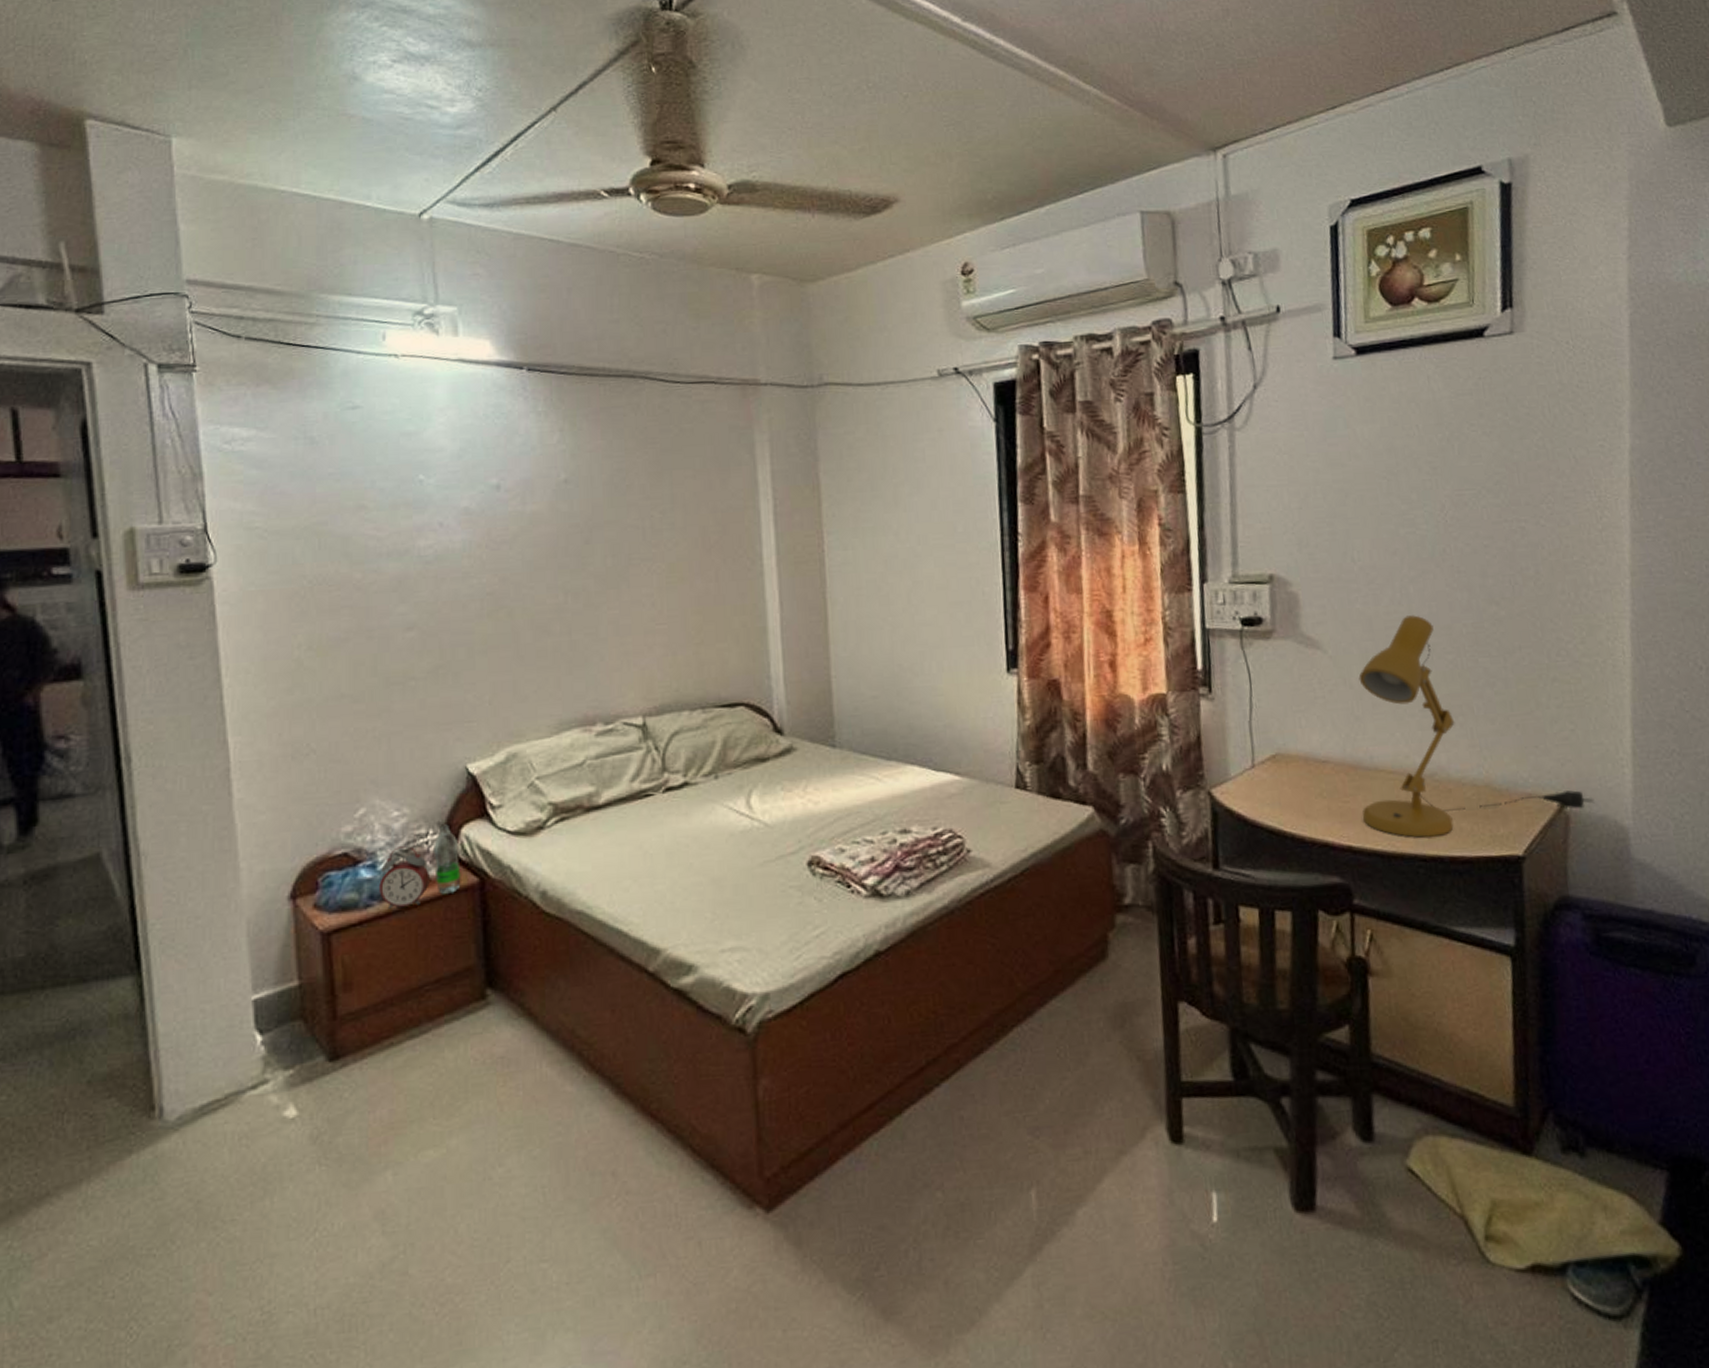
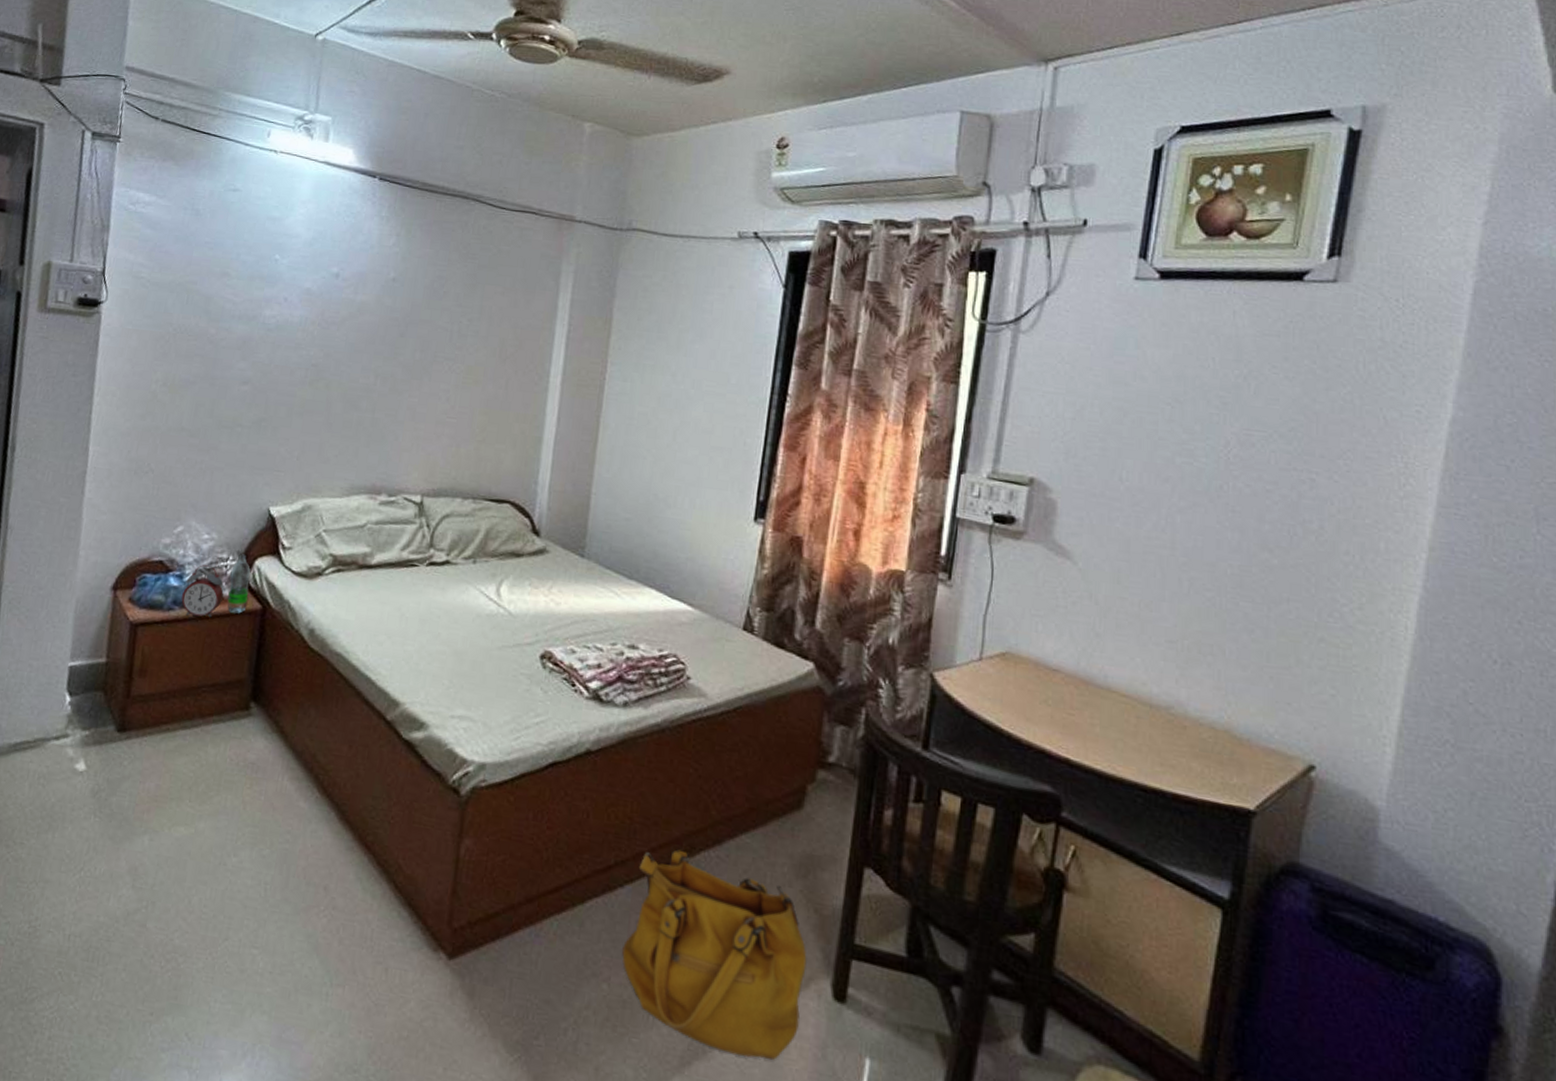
handbag: none [950,1032,1142,1228] -> present [622,849,807,1060]
desk lamp: present [1358,615,1596,838] -> none [1087,544,1347,778]

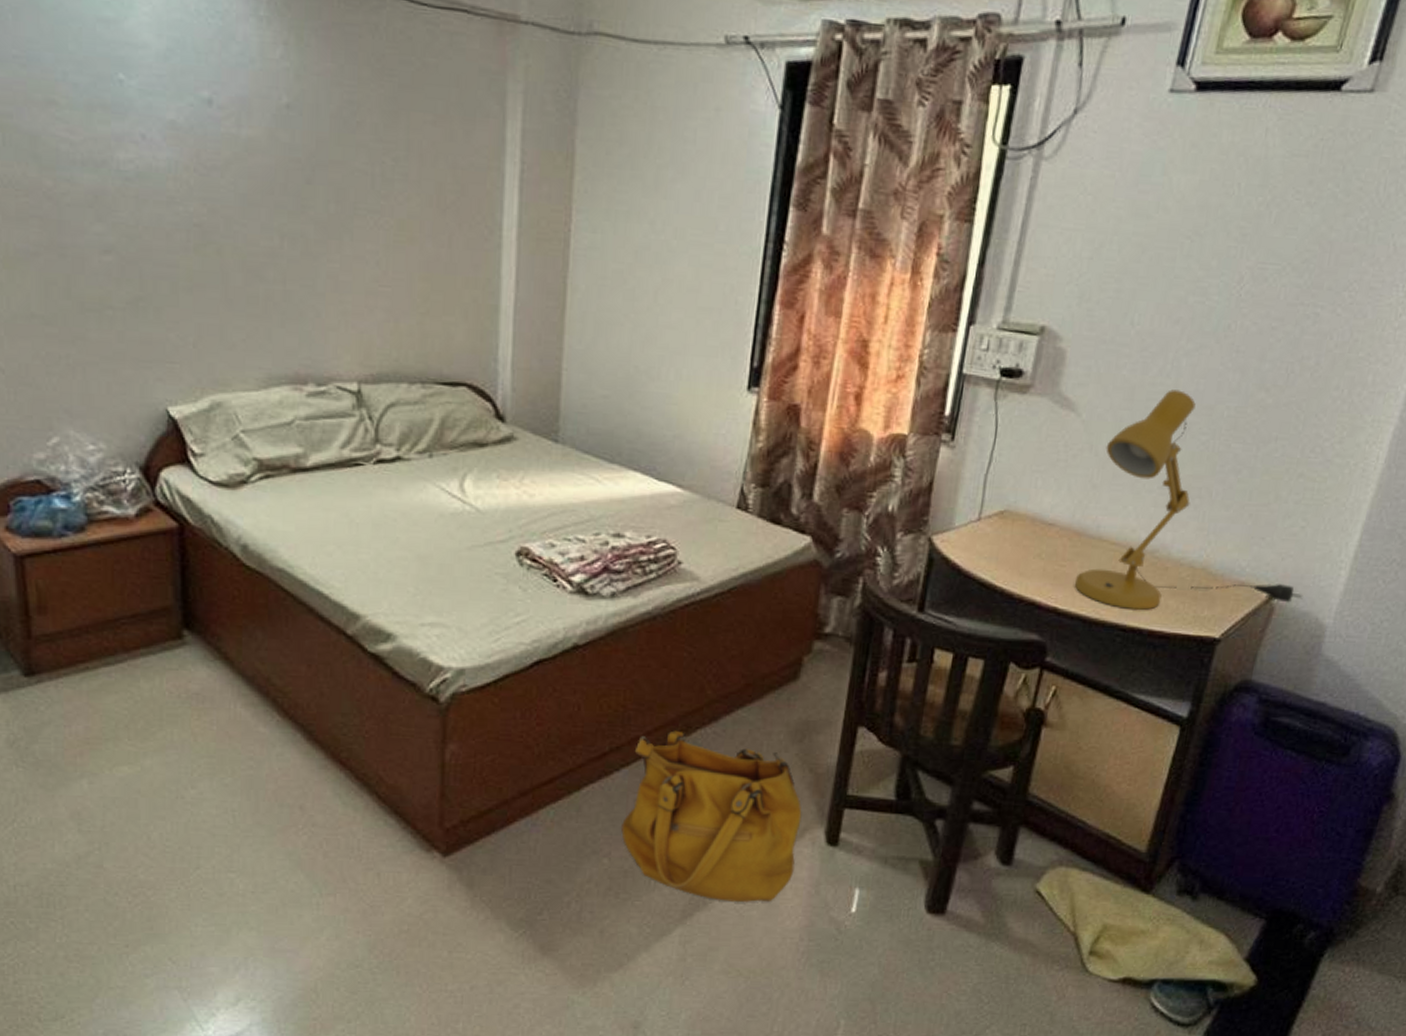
alarm clock: present [181,564,224,618] -> none [74,480,127,542]
bottle: present [227,554,251,614] -> none [131,465,159,536]
desk lamp: none [1087,544,1347,778] -> present [1075,389,1304,611]

